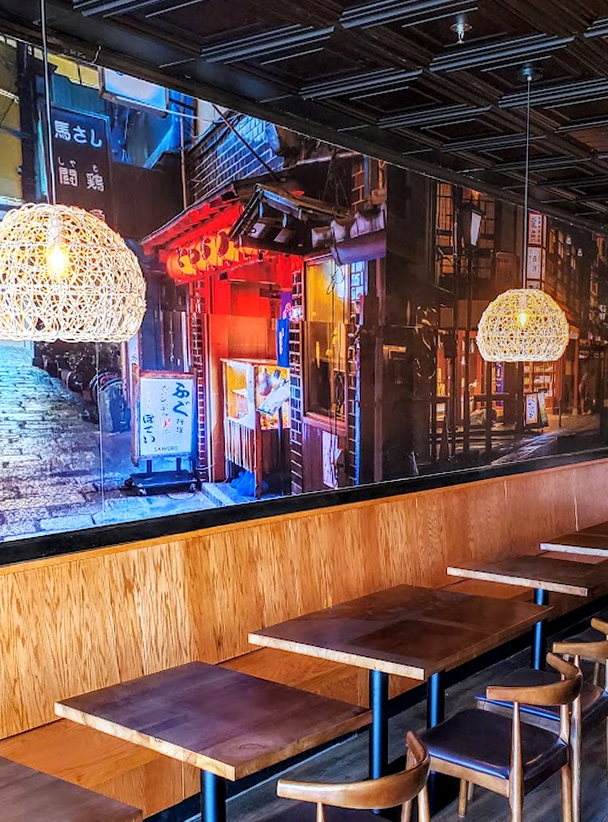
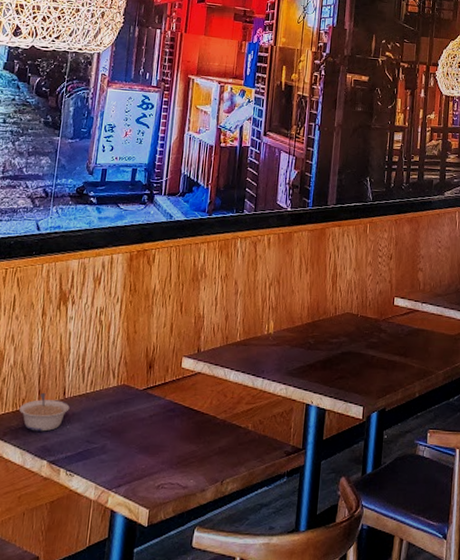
legume: none [103,671,150,706] -> present [18,392,70,432]

